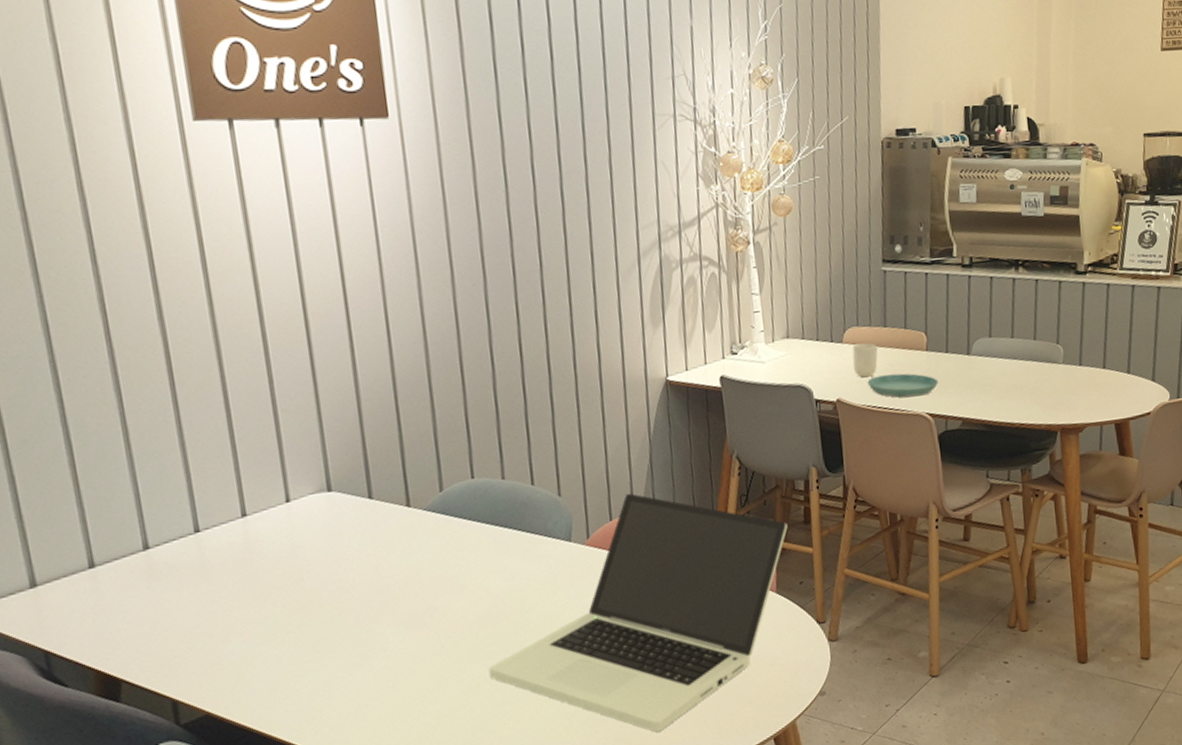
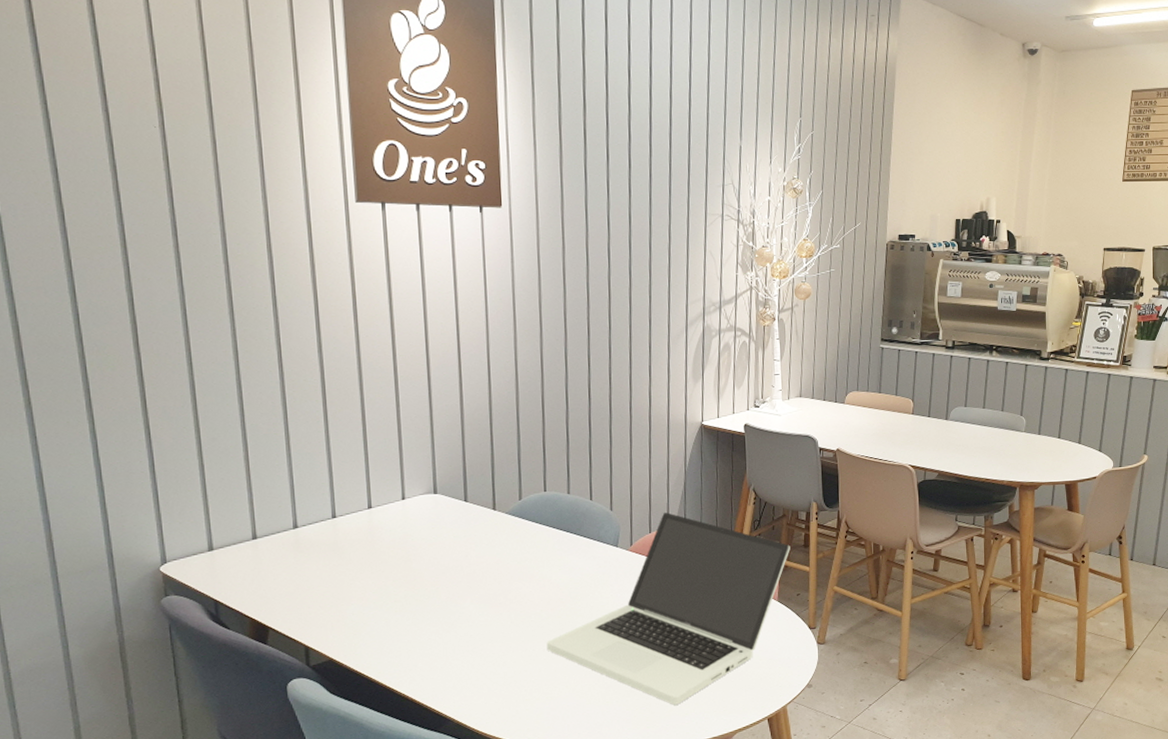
cup: present [852,343,878,378] -> none [851,405,872,433]
saucer: present [867,373,938,398] -> none [862,431,920,451]

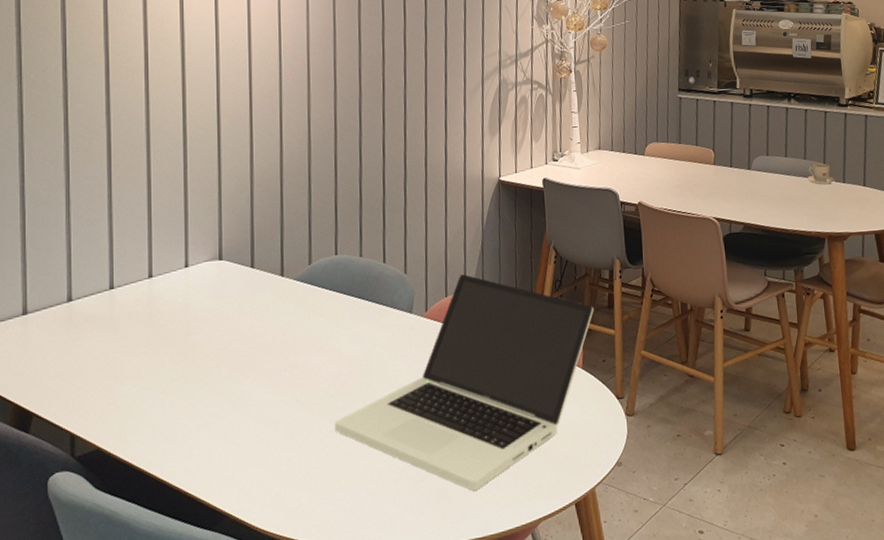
teacup: none [1003,415,1031,436] -> present [807,163,835,185]

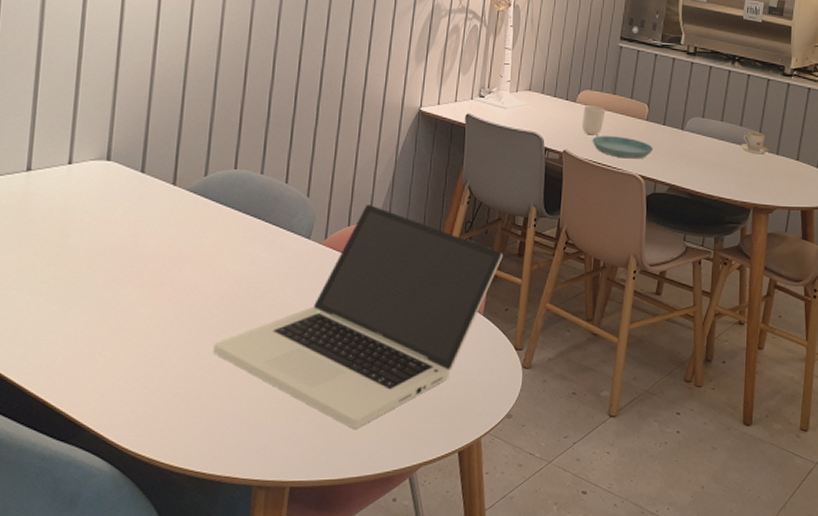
cup: none [652,156,674,185] -> present [581,105,605,136]
saucer: none [664,183,723,204] -> present [592,136,653,159]

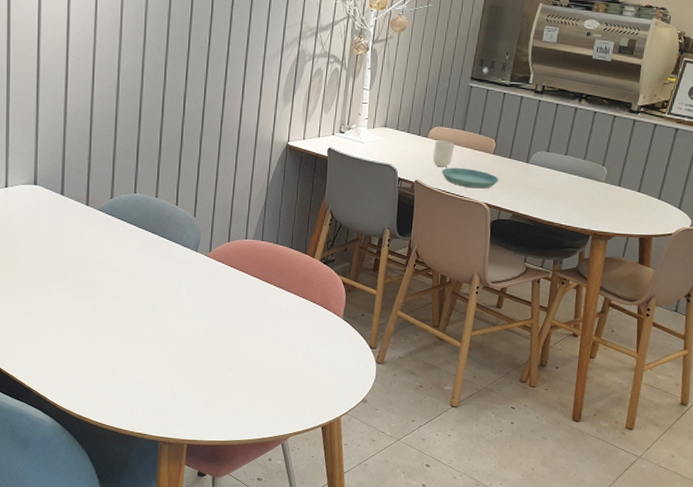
laptop: present [213,203,503,429] -> none [124,223,360,403]
teacup: present [740,132,769,155] -> none [583,165,611,186]

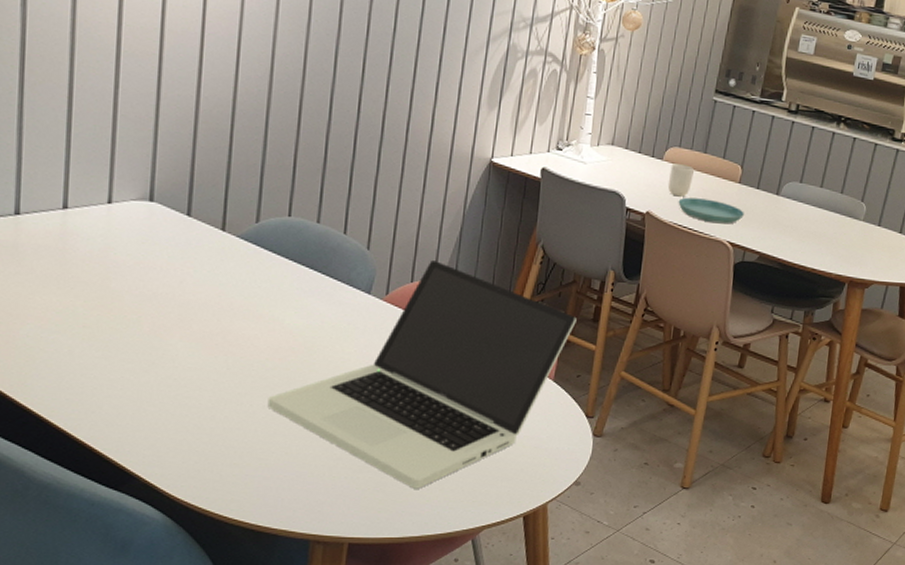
laptop: none [124,223,360,403] -> present [267,259,577,489]

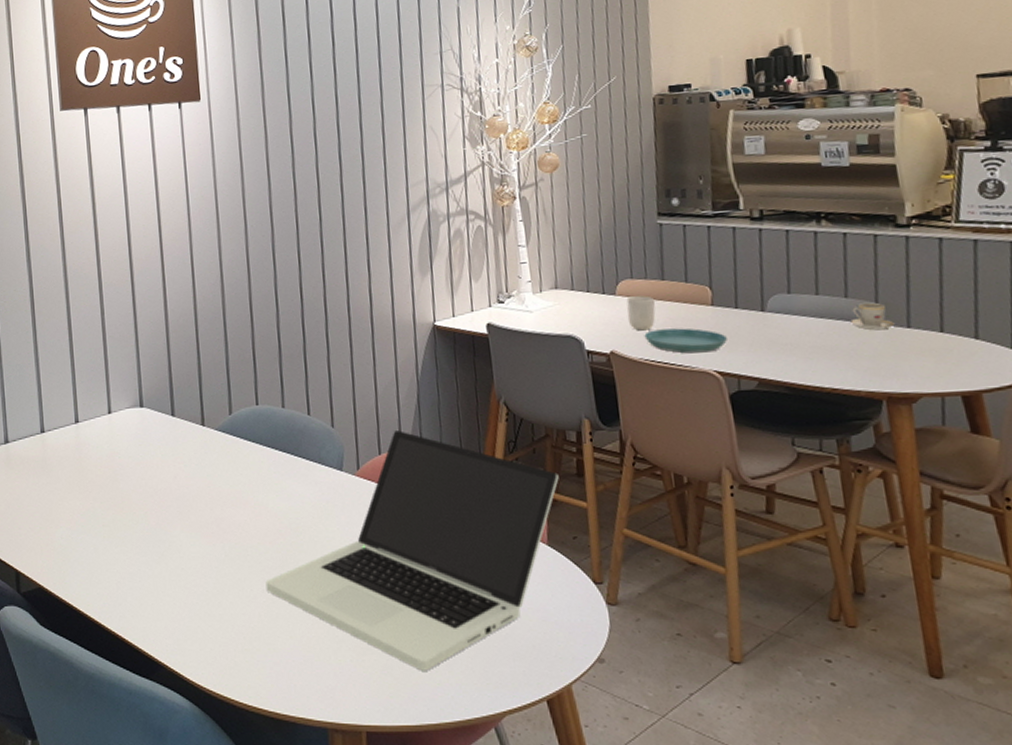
teacup: none [839,200,870,225] -> present [850,302,895,331]

